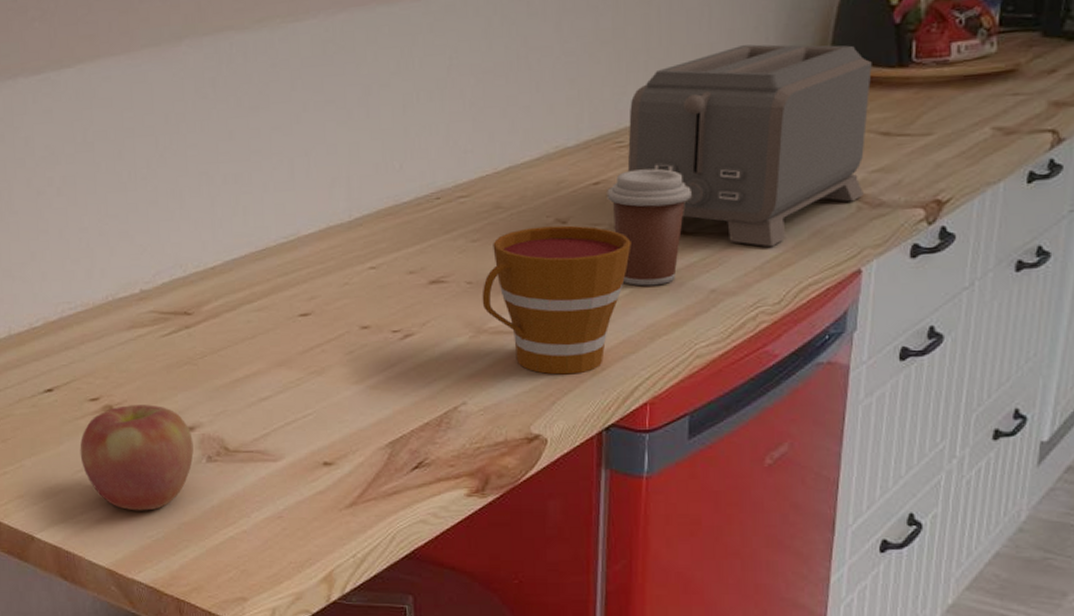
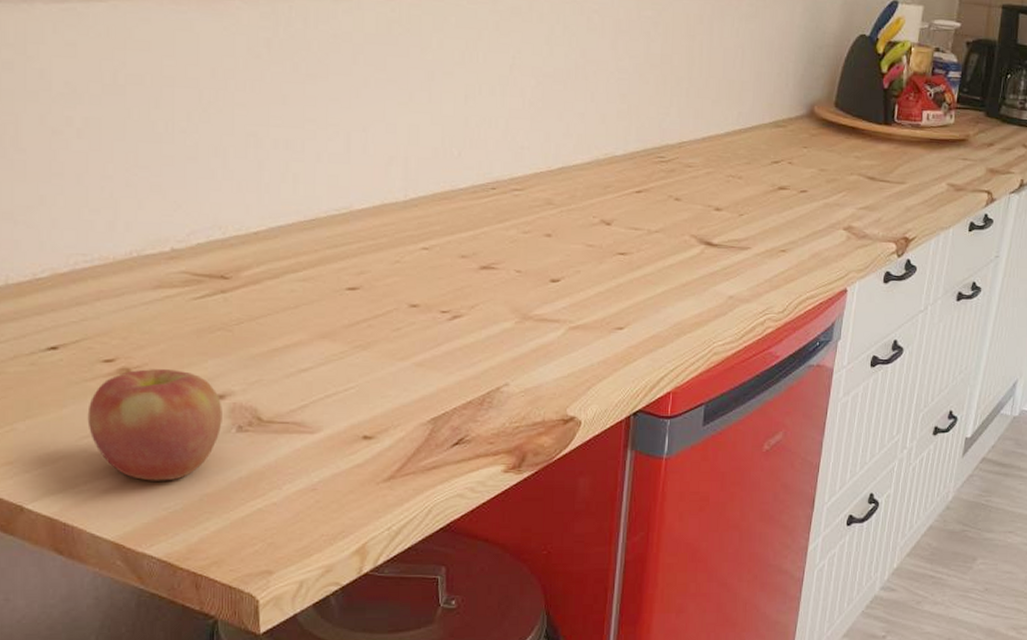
cup: present [482,225,631,375] -> none [529,225,666,363]
coffee cup: present [607,168,692,286] -> none [647,183,719,289]
toaster: present [627,44,872,247] -> none [666,87,865,264]

